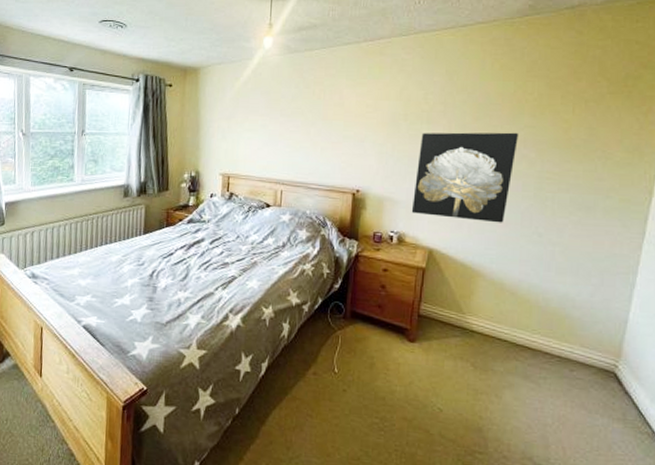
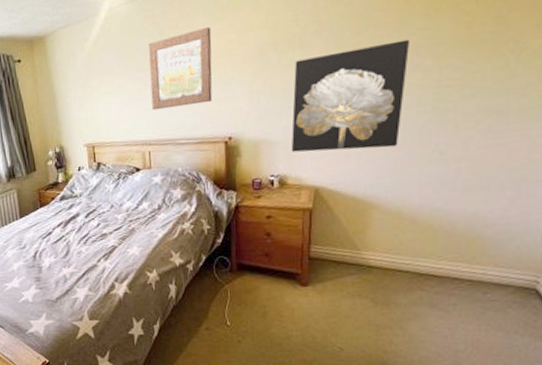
wall art: none [290,89,352,155] -> present [148,27,213,111]

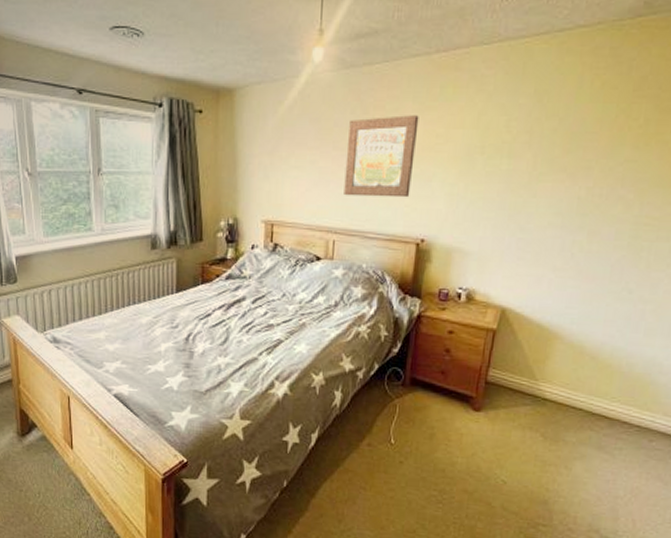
wall art: present [291,39,409,152] -> none [483,168,616,278]

